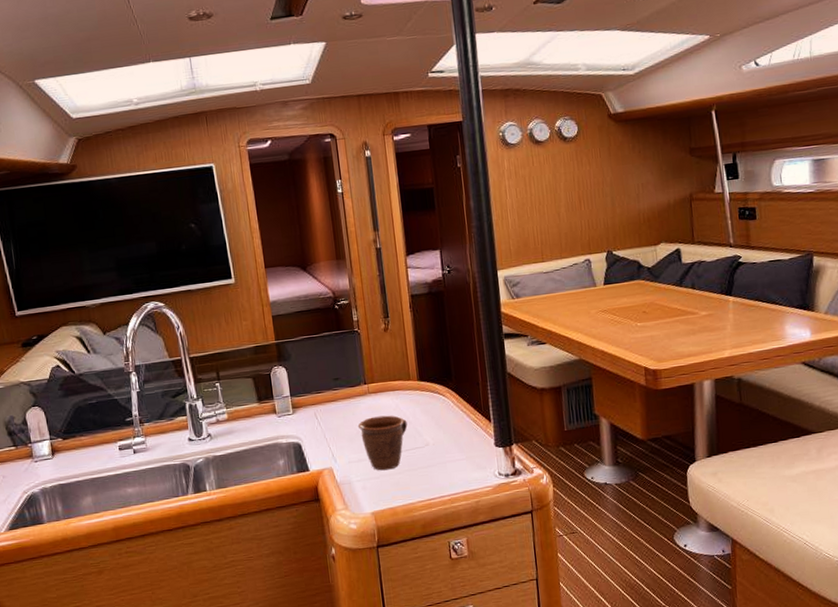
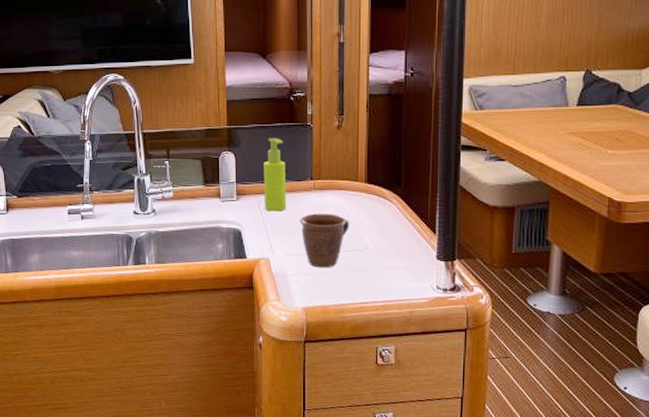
soap dispenser: none [316,347,344,421] -> present [263,138,287,212]

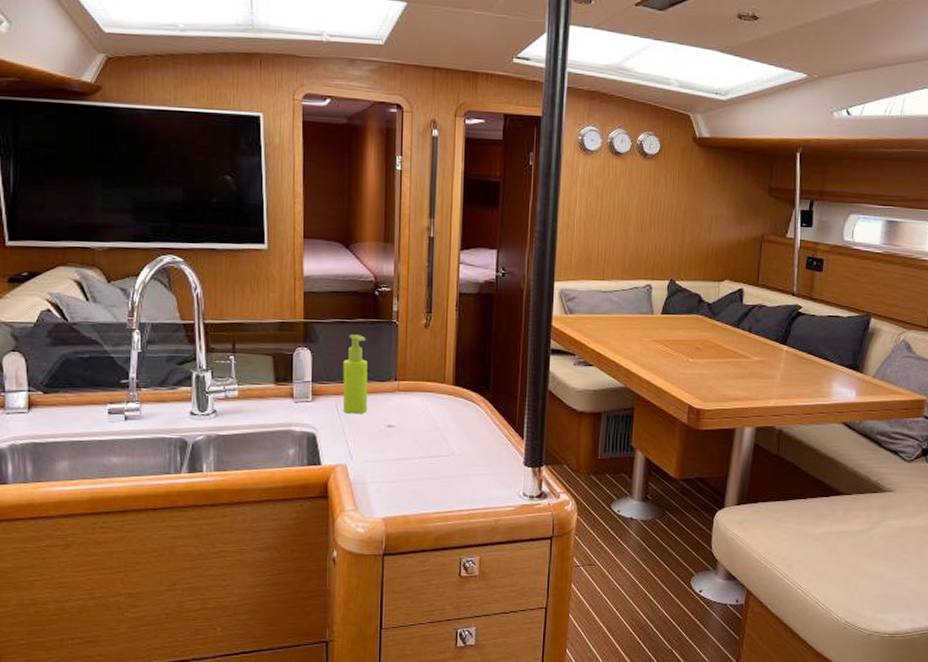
mug: present [299,213,350,268] -> none [381,416,435,475]

